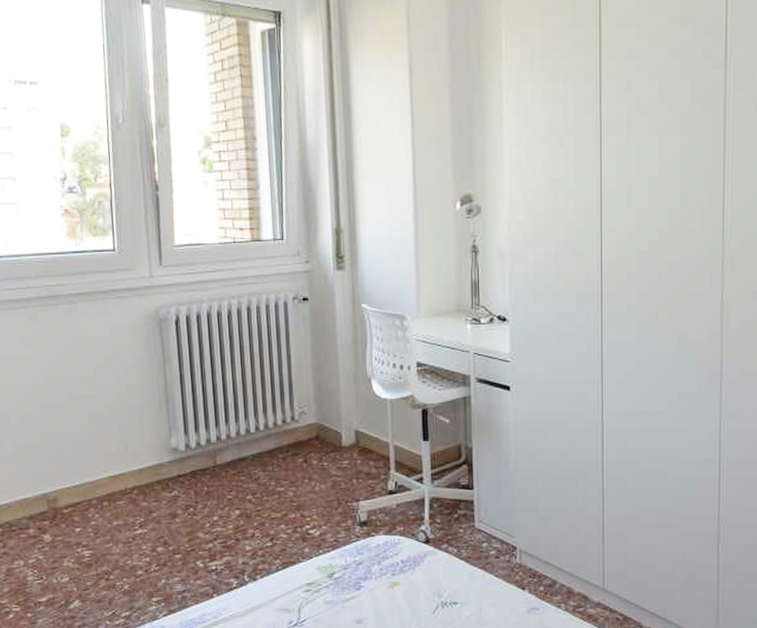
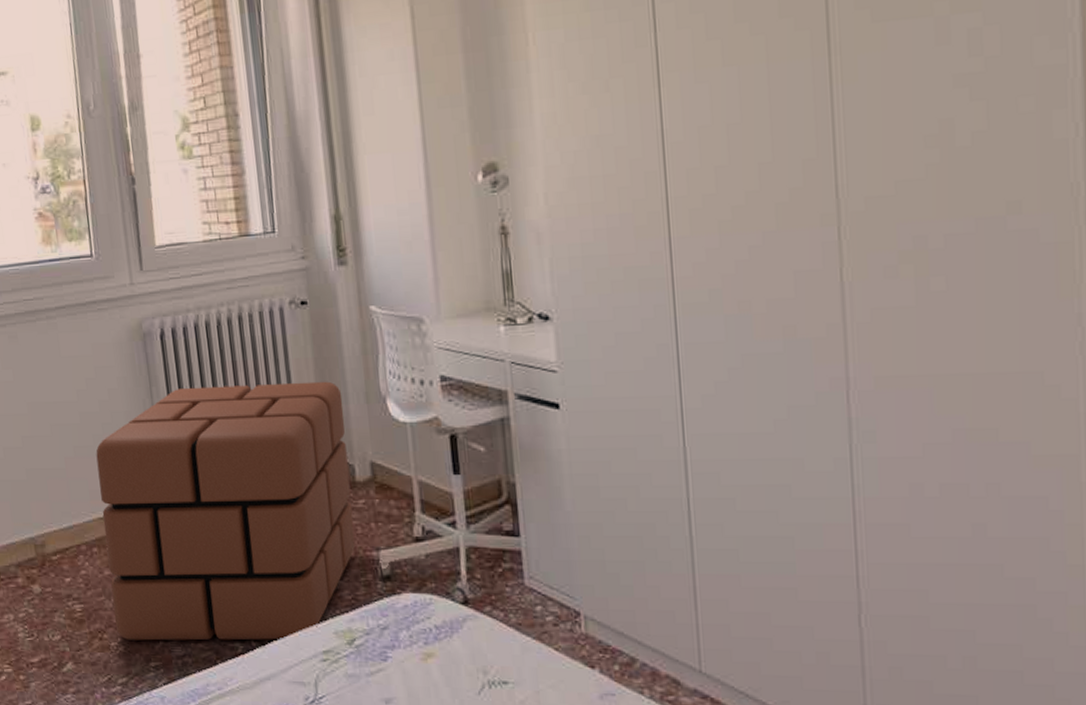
pouf: none [110,364,339,580] -> present [95,381,356,641]

